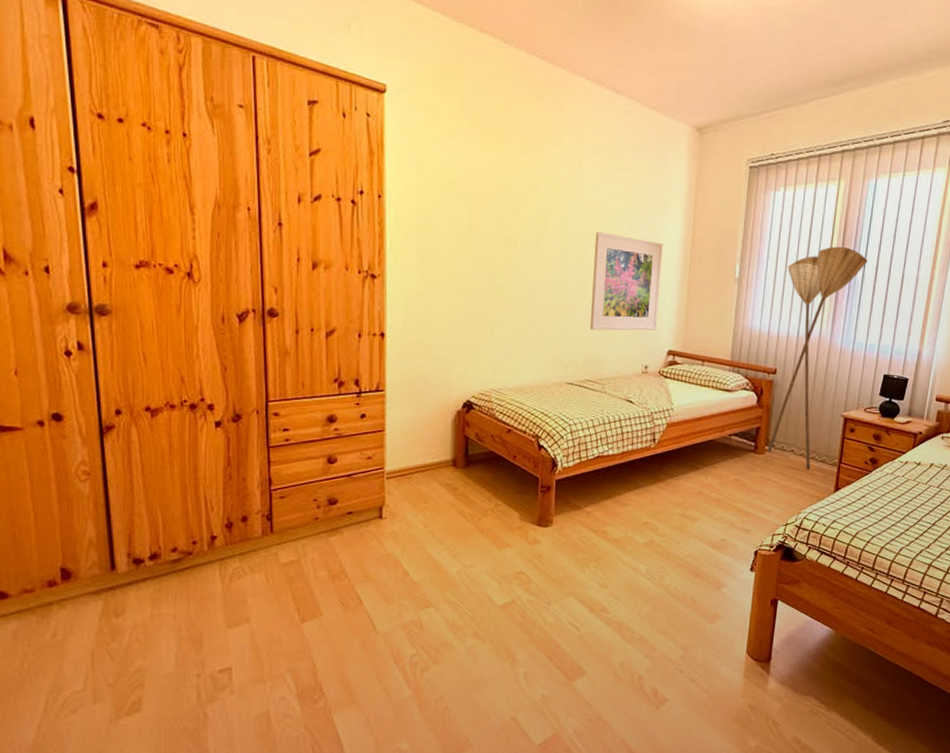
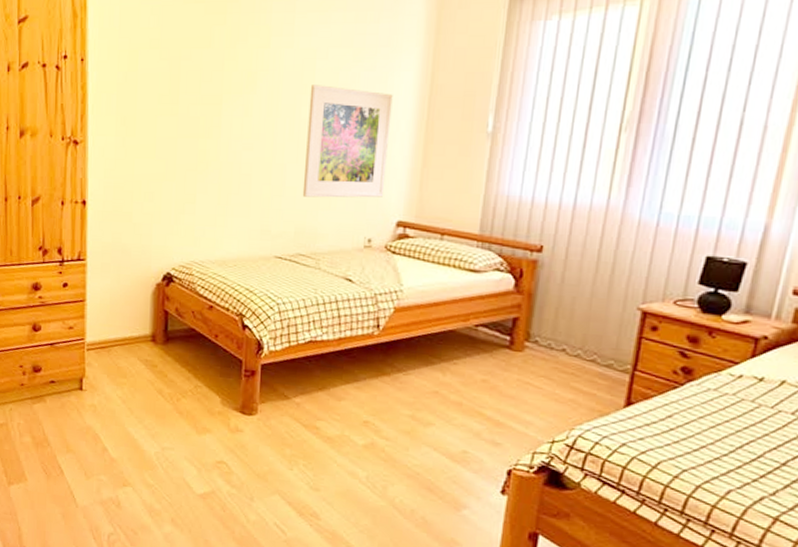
floor lamp: present [768,246,868,469] -> none [528,86,685,375]

